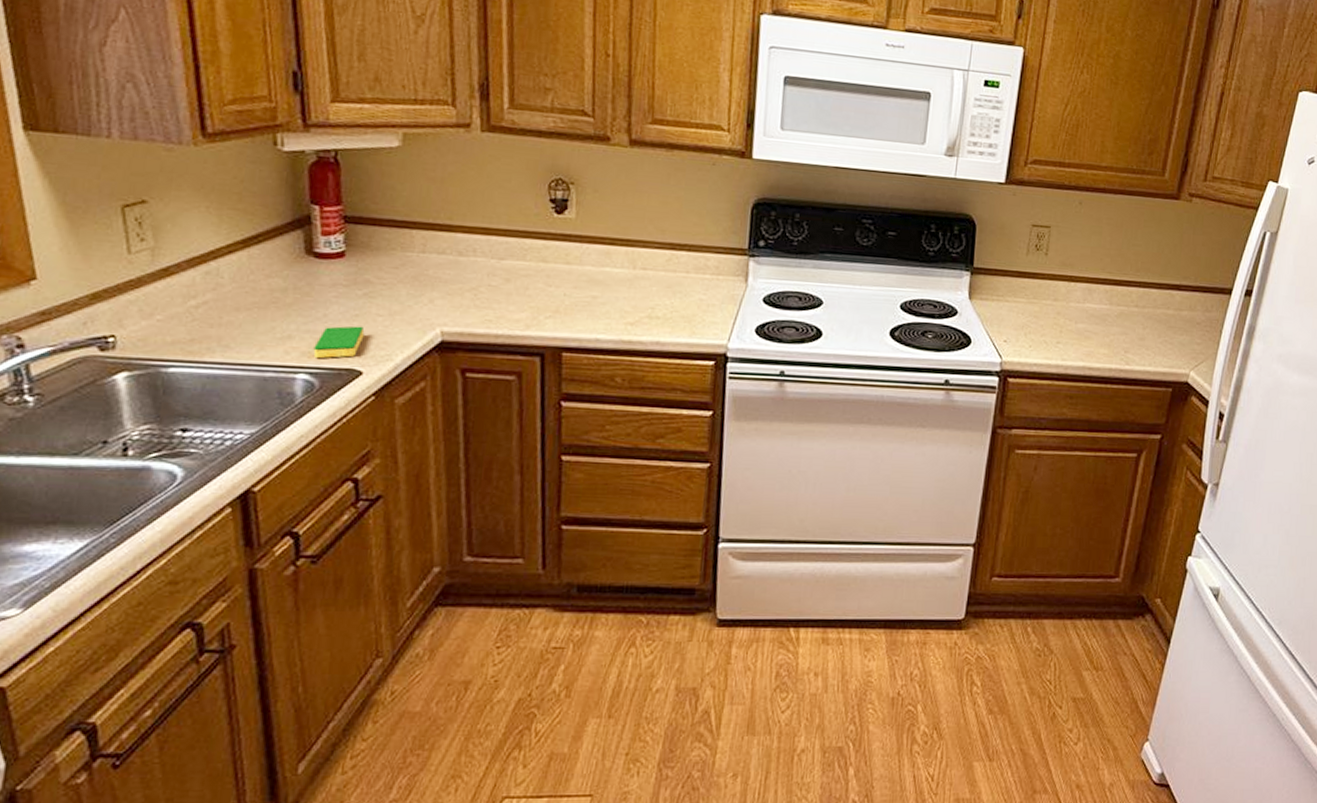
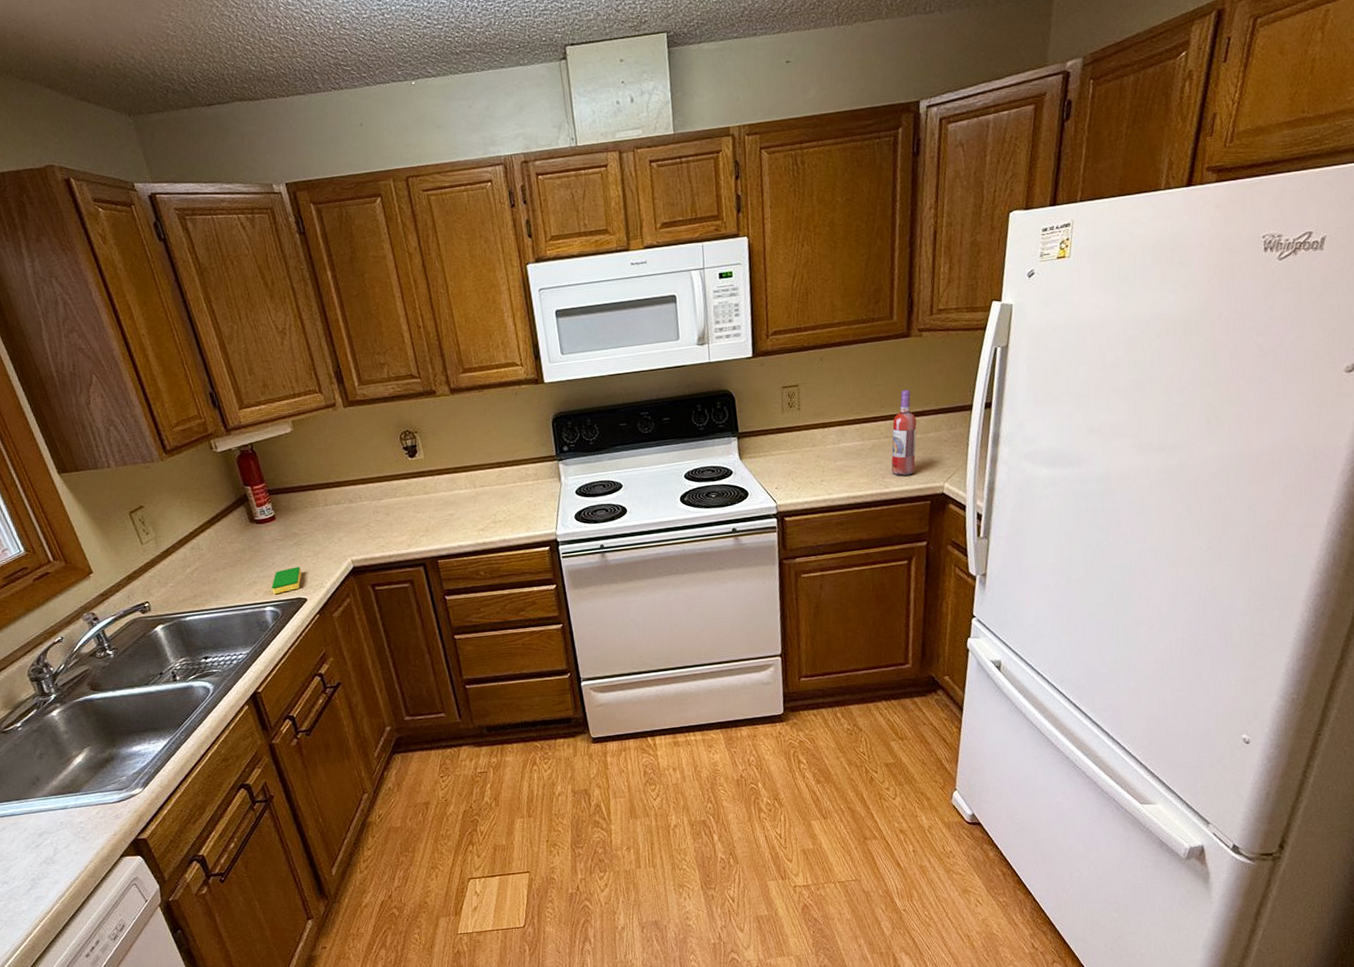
wine bottle: none [1136,257,1171,355] -> present [891,389,917,476]

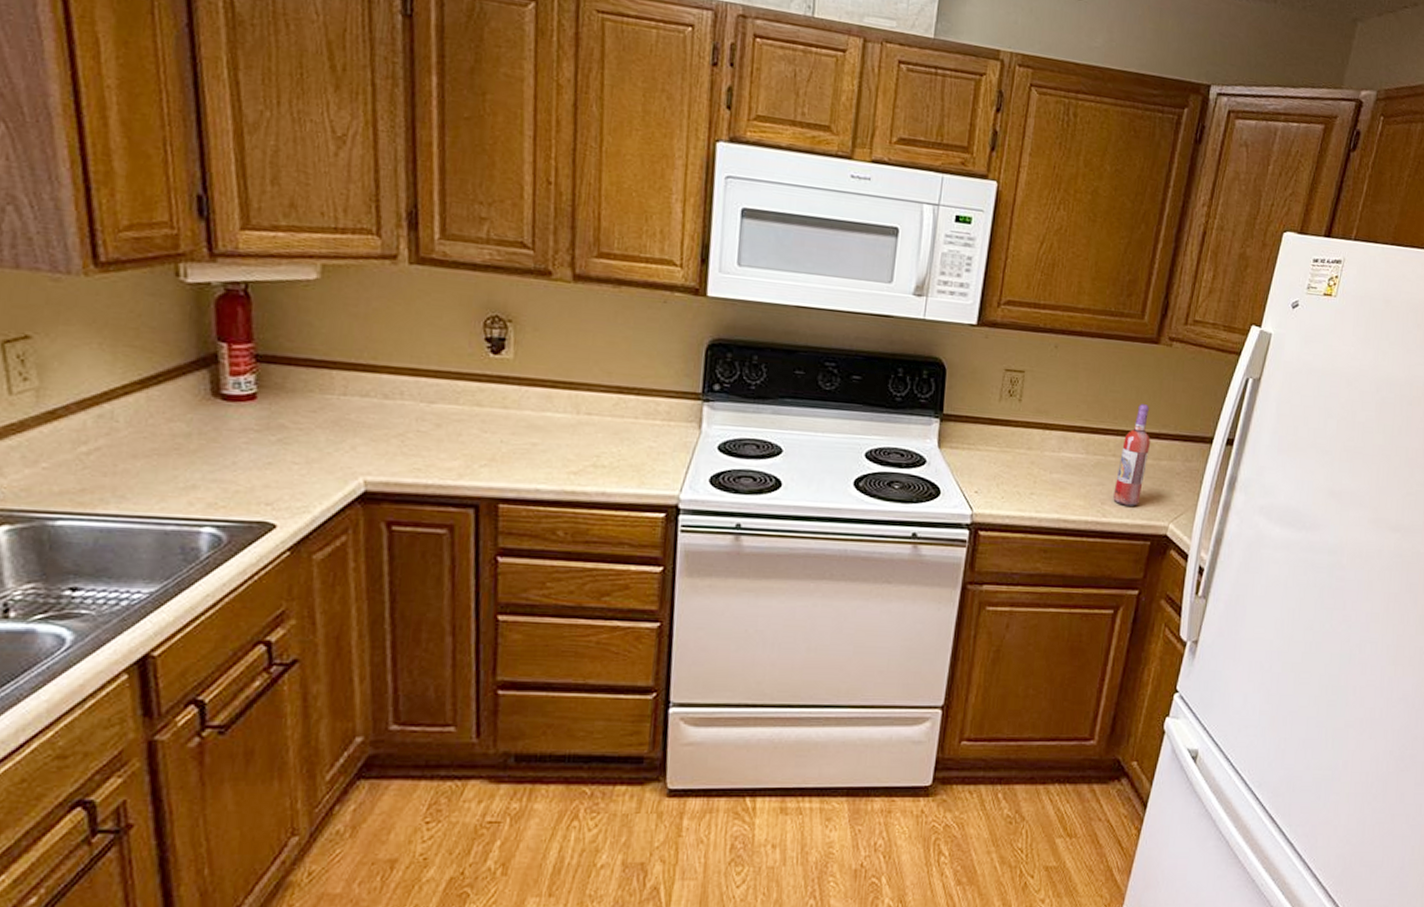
dish sponge: present [271,566,302,595] -> none [221,474,279,511]

